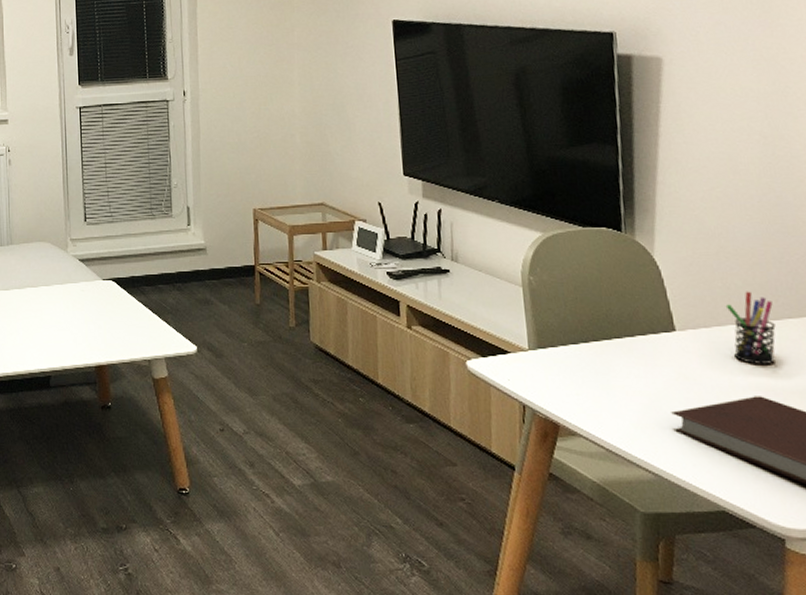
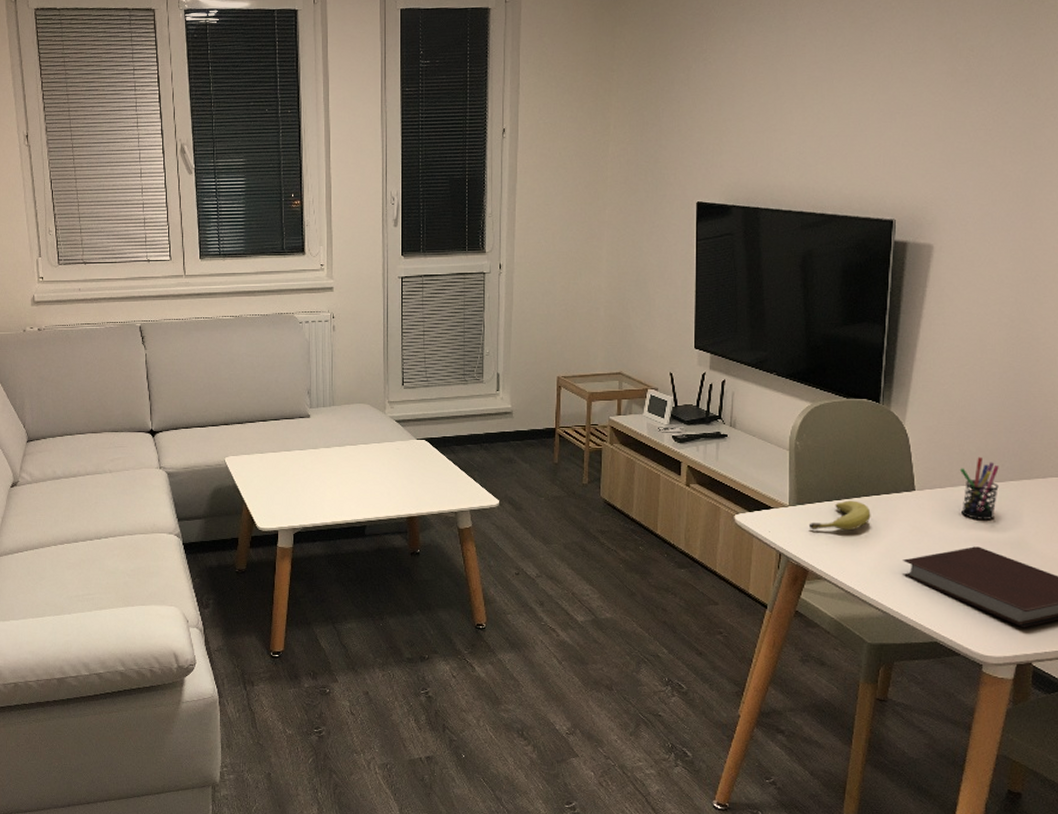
fruit: none [554,343,627,378] -> present [808,500,871,531]

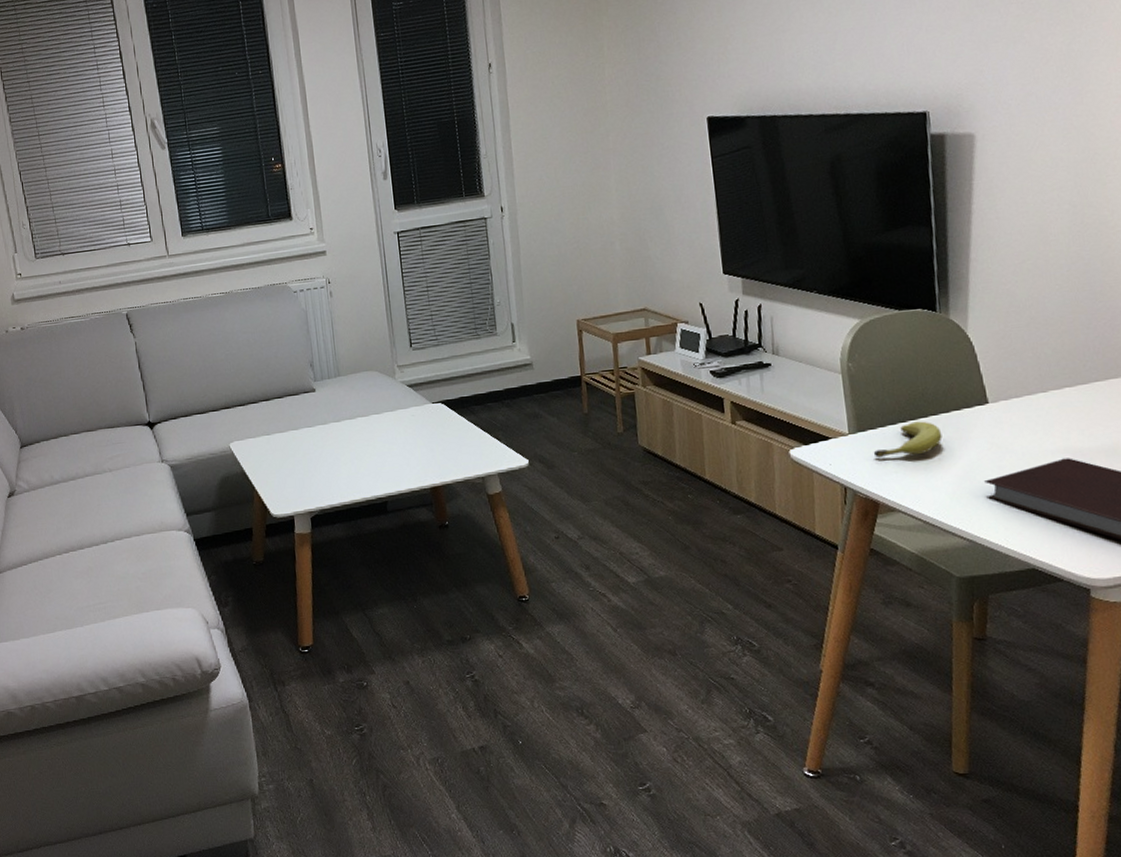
pen holder: present [959,457,999,520] -> none [1035,358,1083,428]

